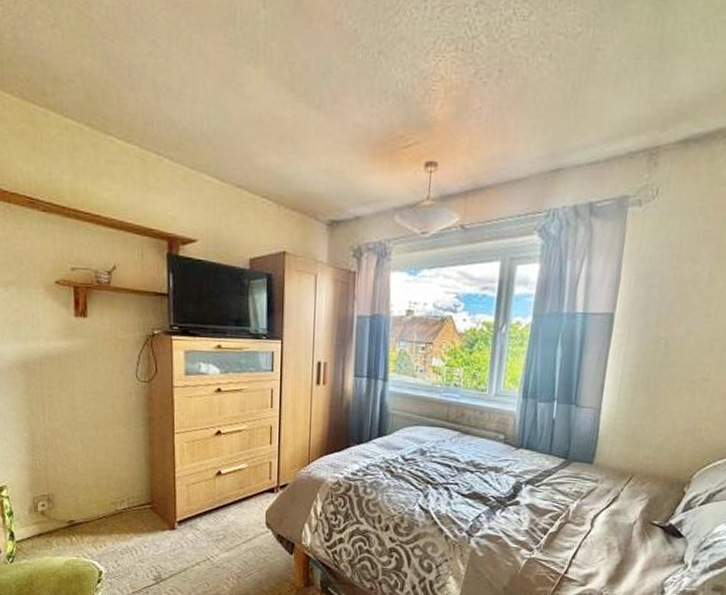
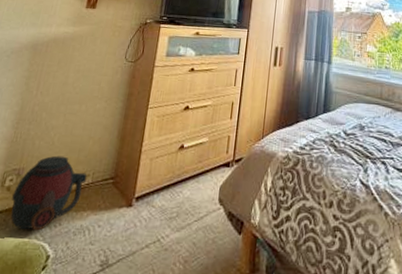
helmet: none [49,482,122,551] -> present [10,155,88,231]

